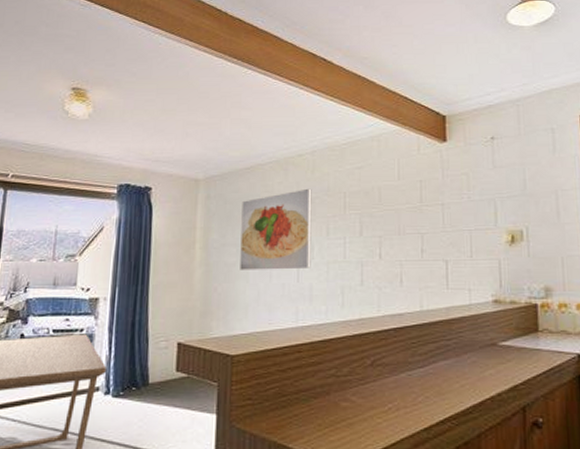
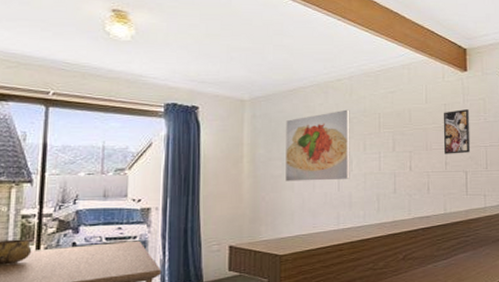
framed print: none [418,186,452,240] -> present [443,109,471,154]

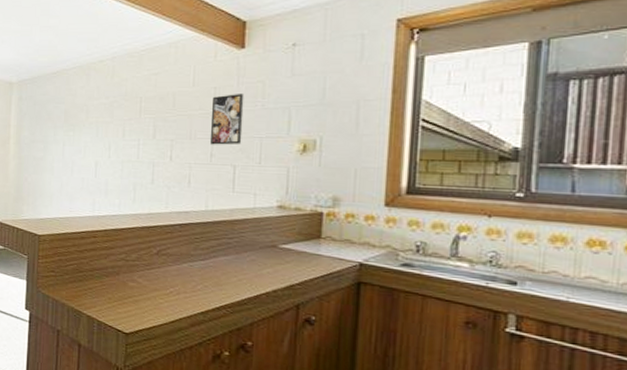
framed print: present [285,109,350,182] -> none [46,93,111,166]

